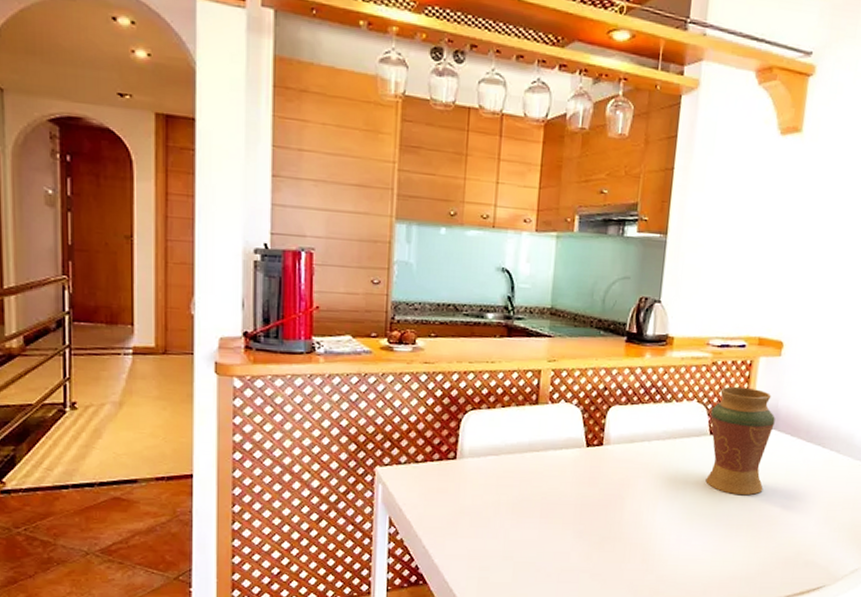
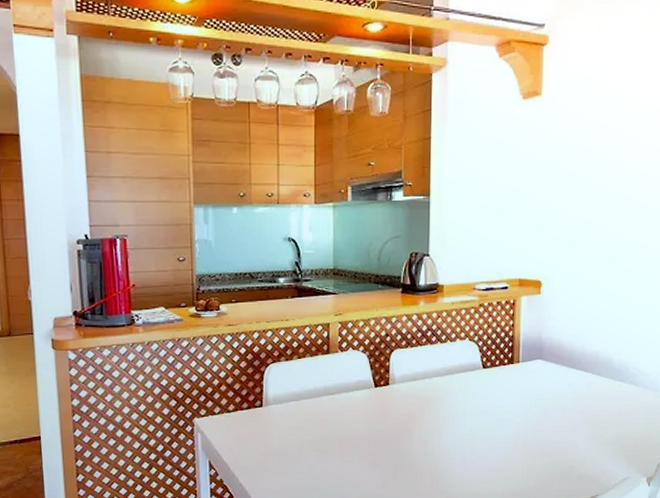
decorative vase: present [705,386,775,496] -> none [482,324,540,420]

